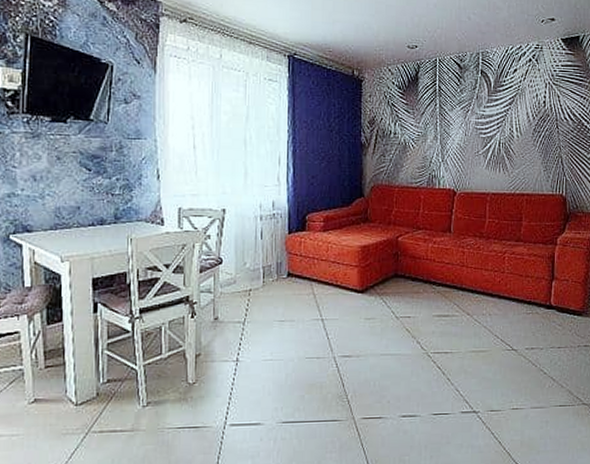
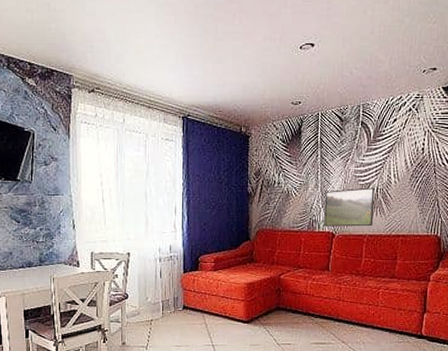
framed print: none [444,141,497,184] -> present [324,187,375,227]

